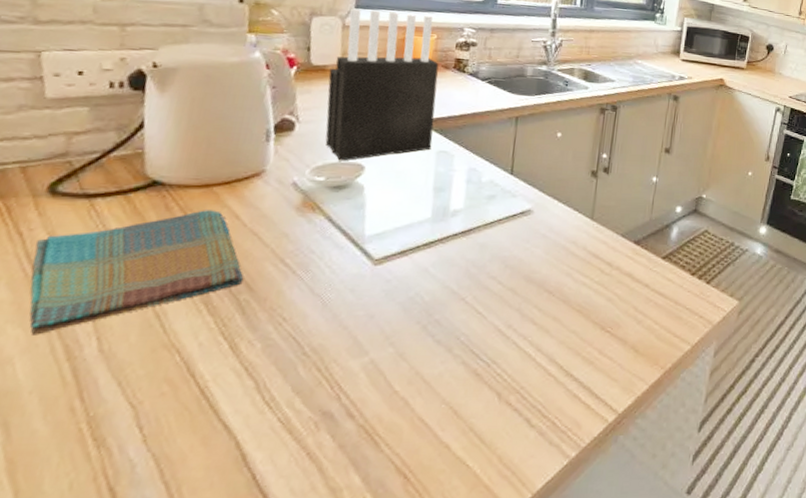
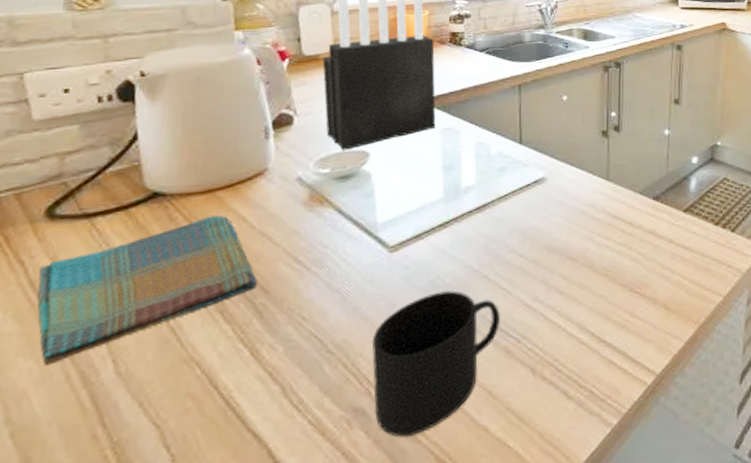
mug: none [342,309,474,445] -> present [372,290,500,437]

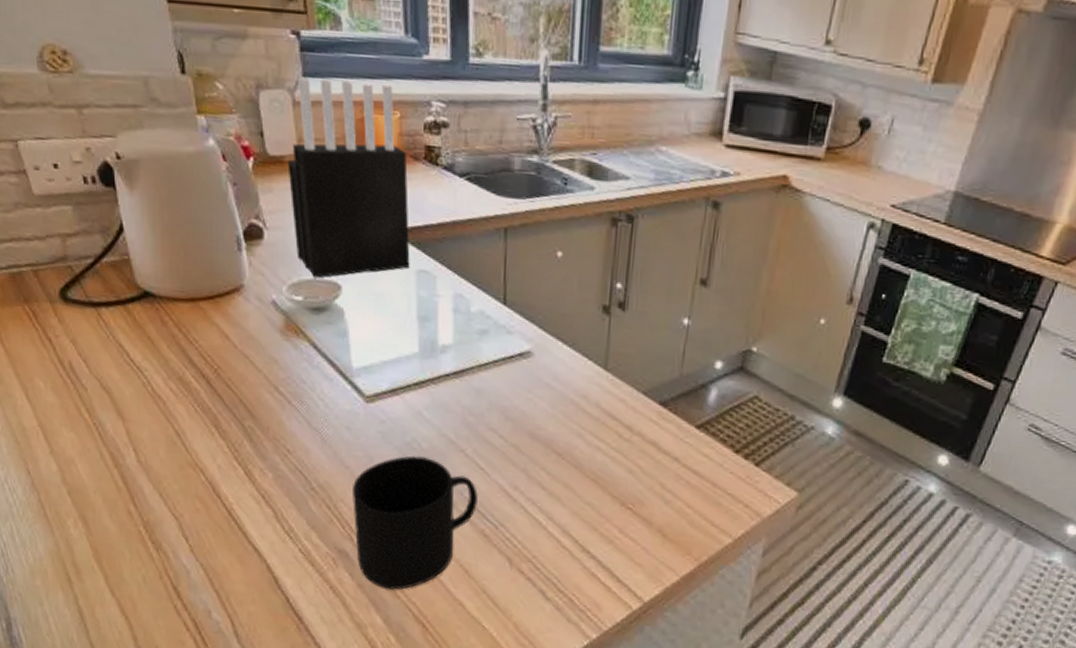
dish towel: present [37,215,258,366] -> none [65,326,245,441]

